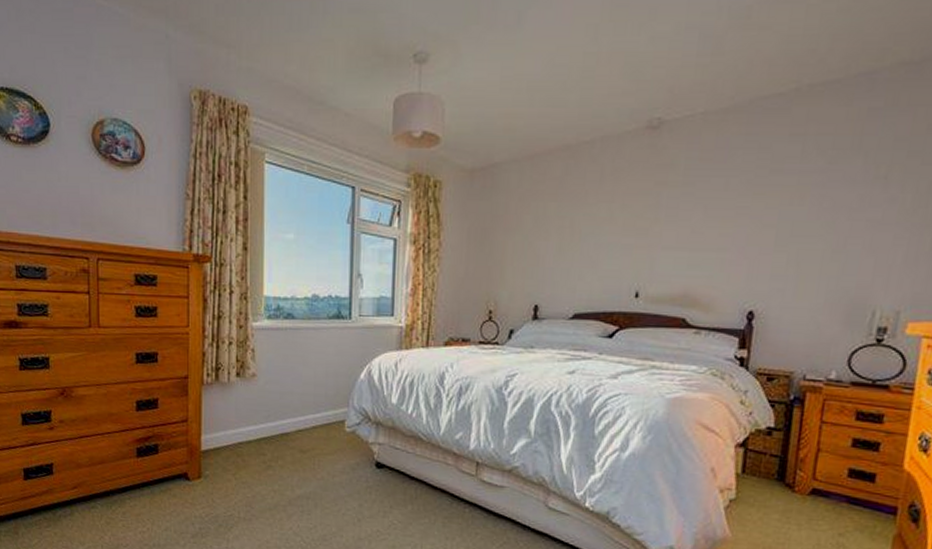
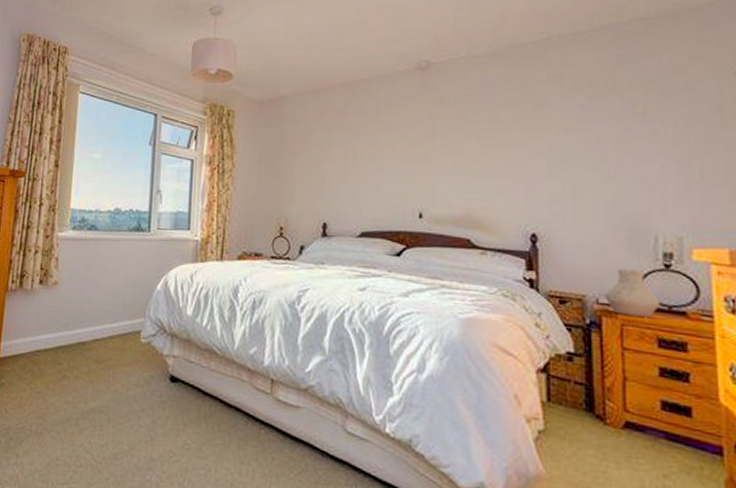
vase: none [813,344,865,393] -> present [606,268,660,318]

